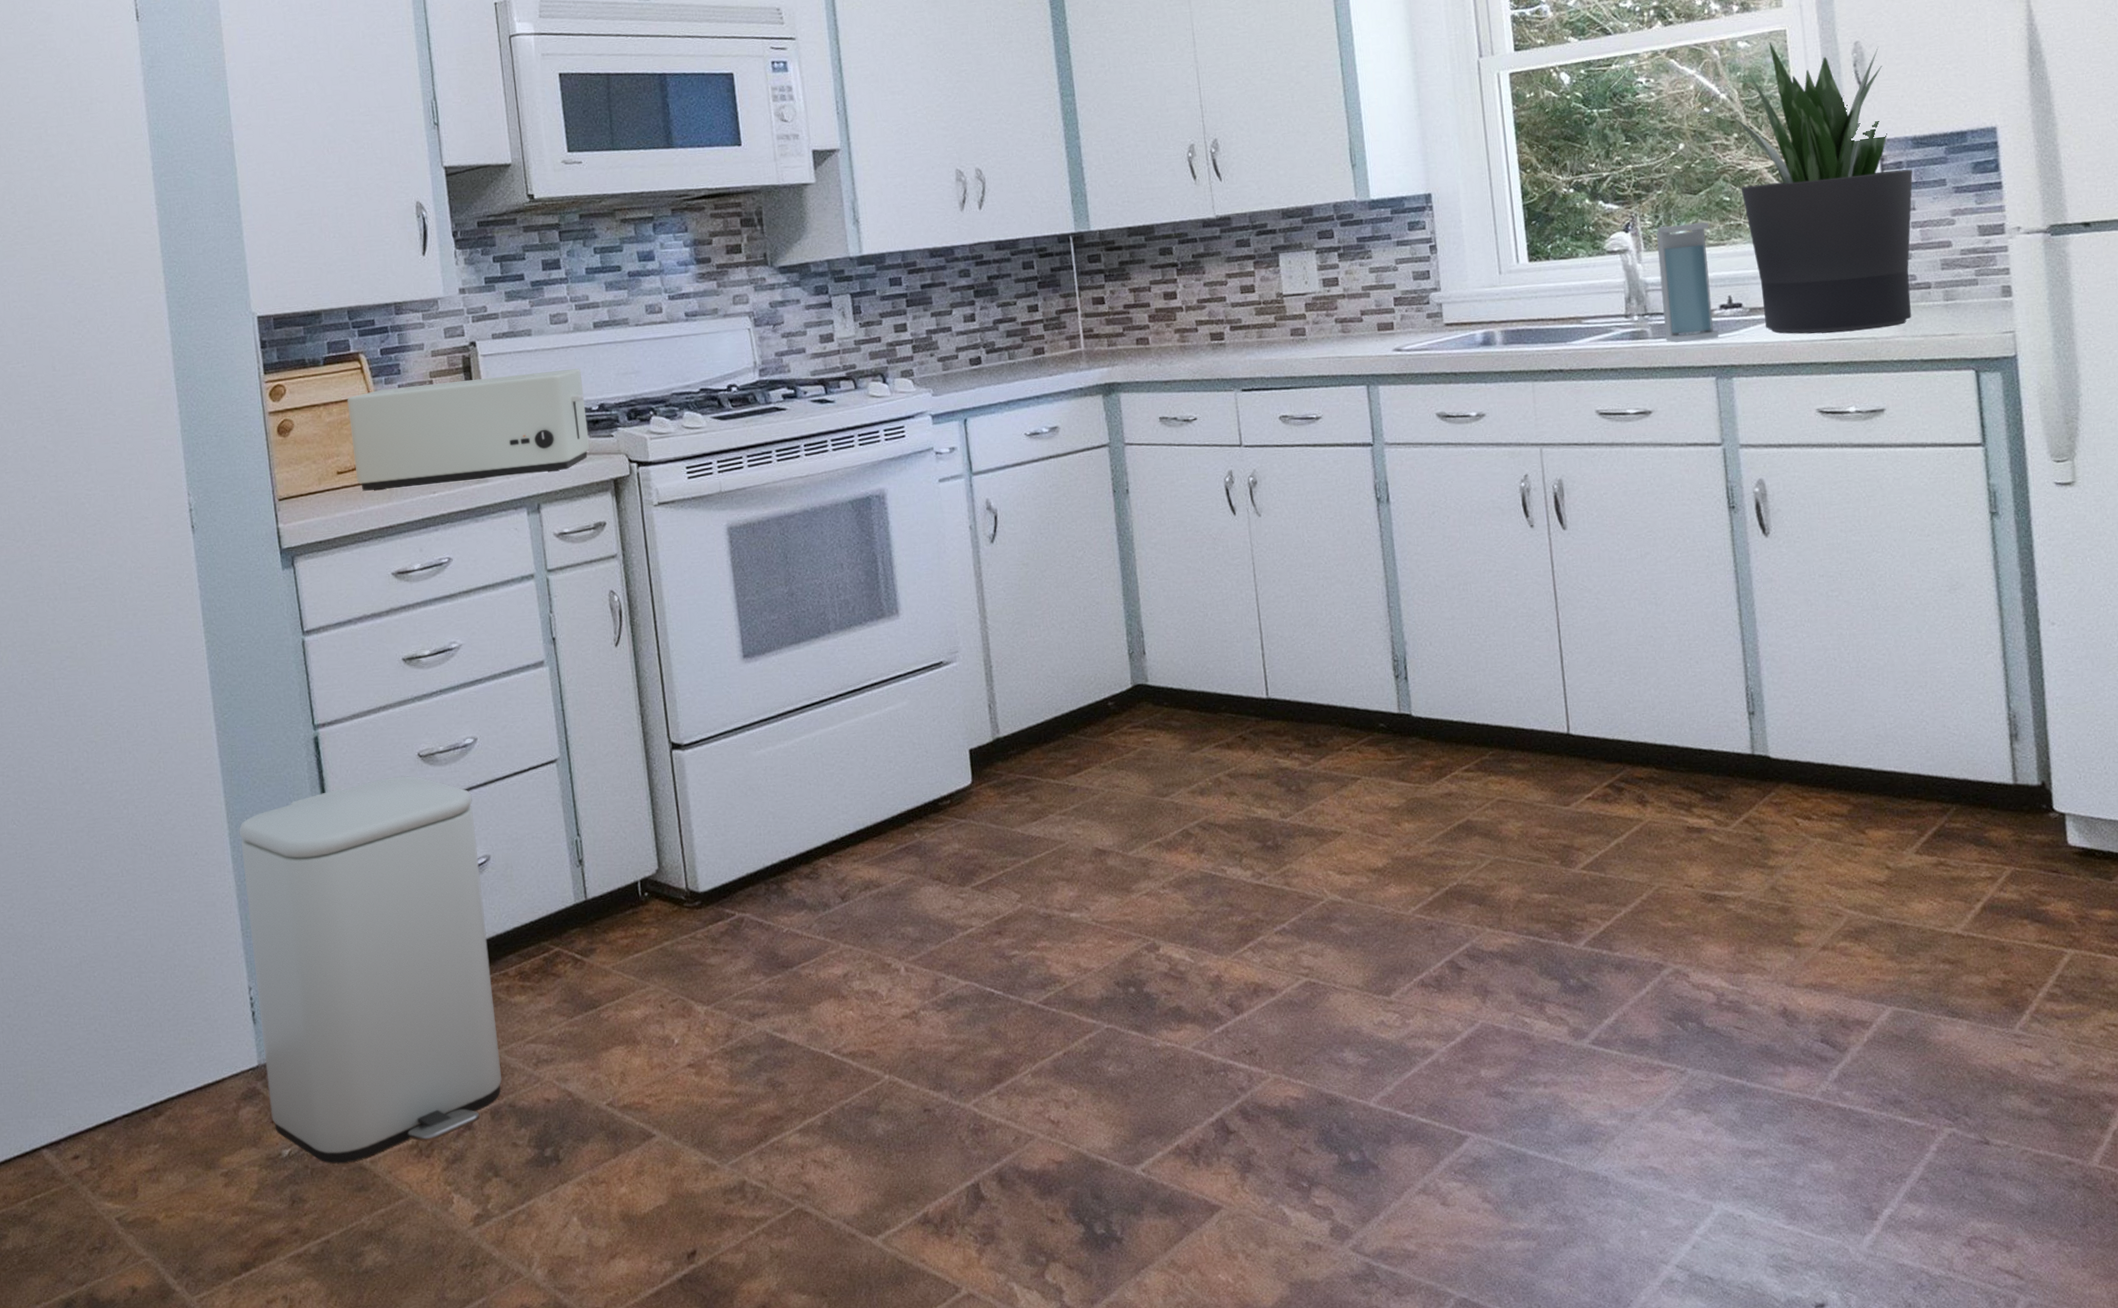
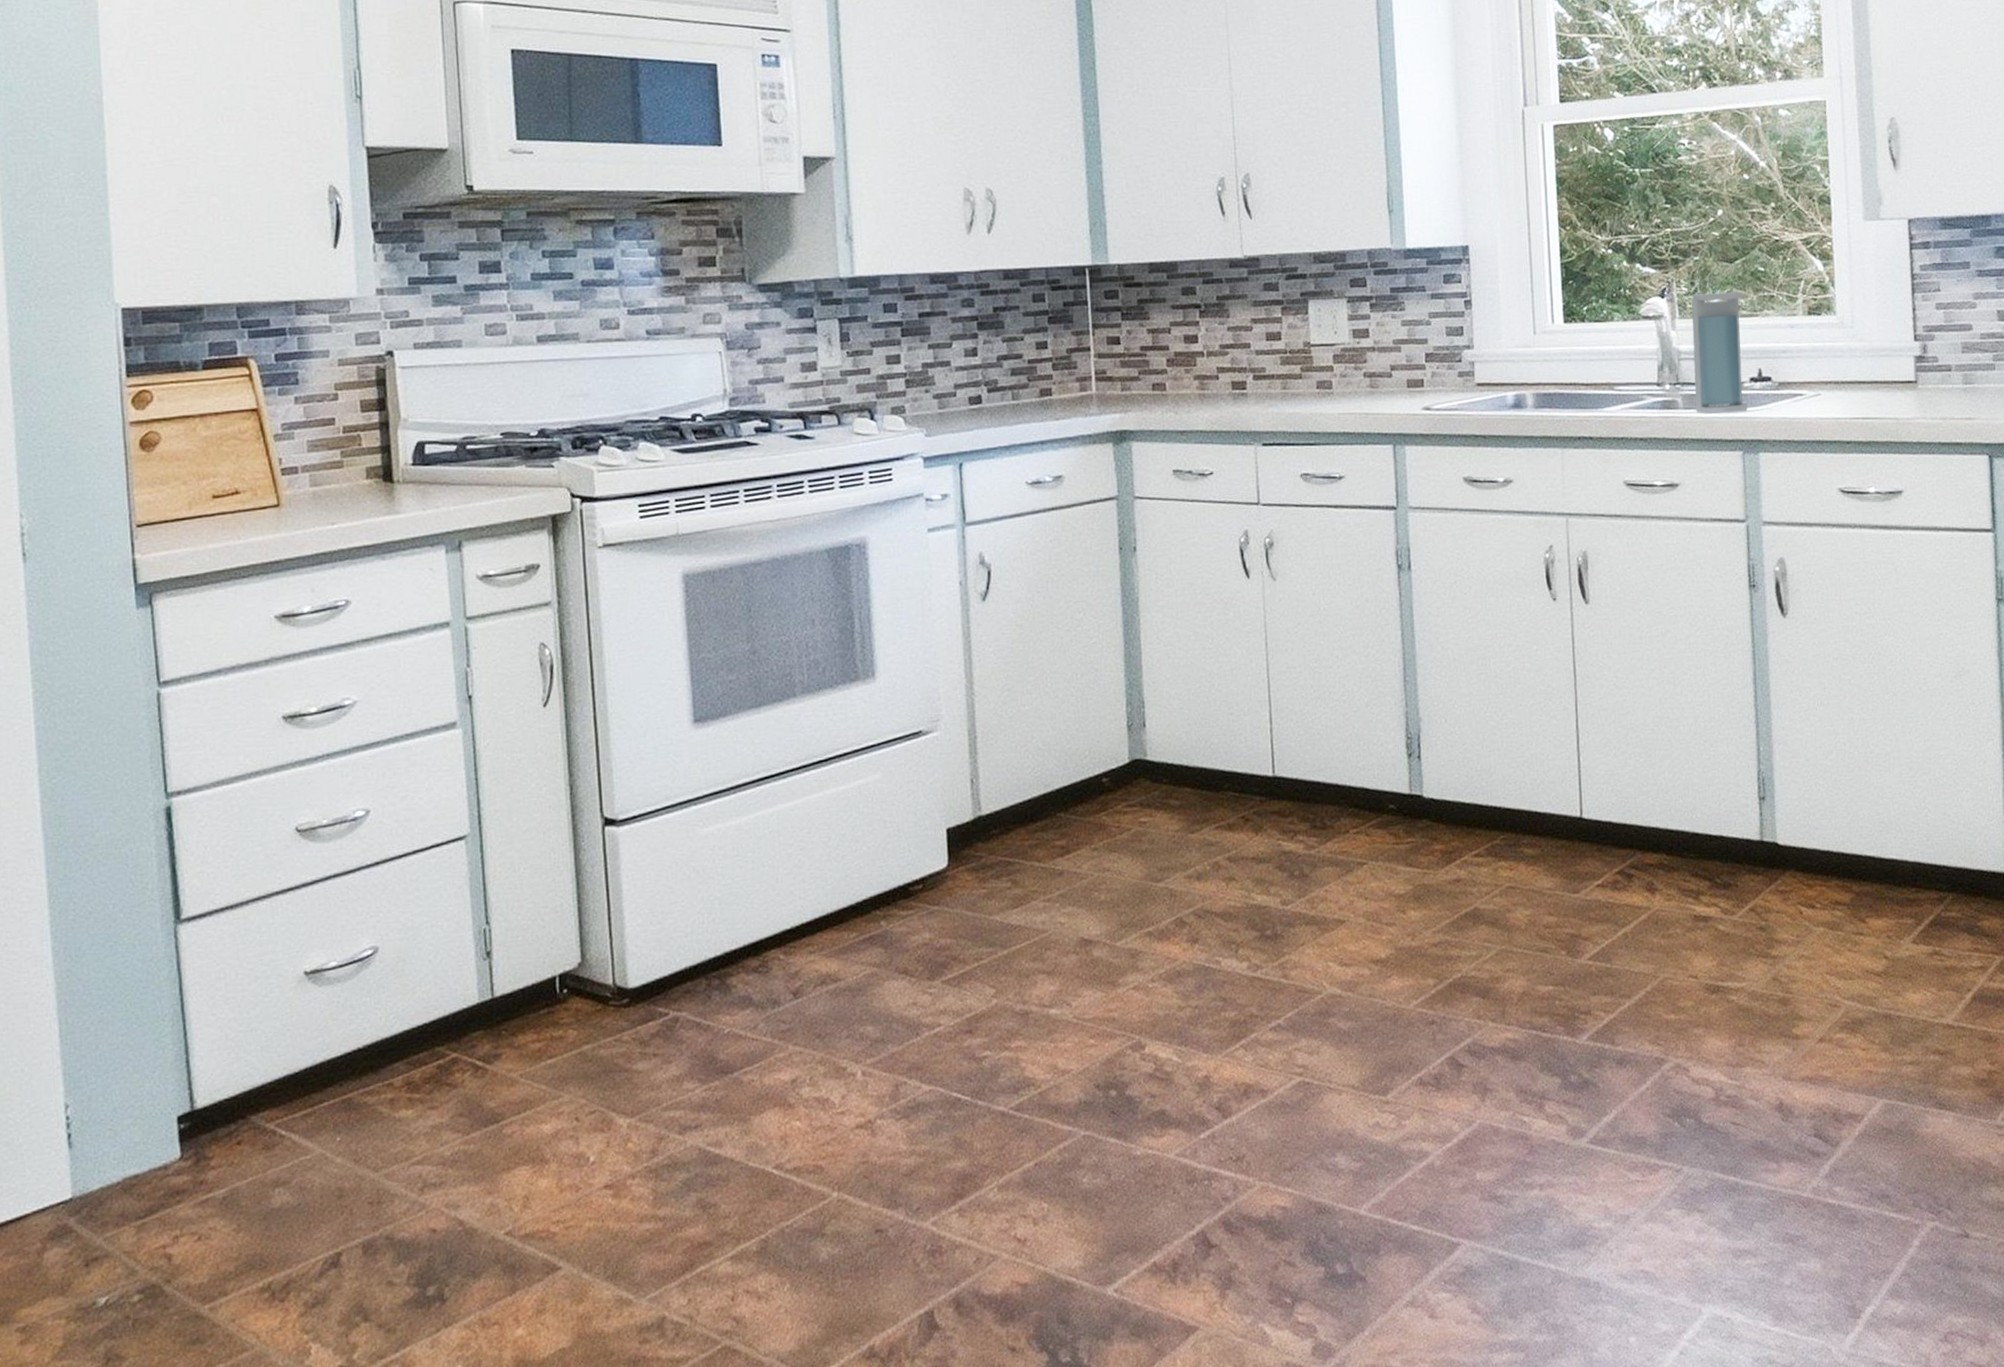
pedal bin: present [239,776,502,1163] -> none [63,854,378,1312]
toaster: present [347,368,590,491] -> none [230,388,525,520]
planter: present [1733,42,1913,335] -> none [1771,112,1939,412]

